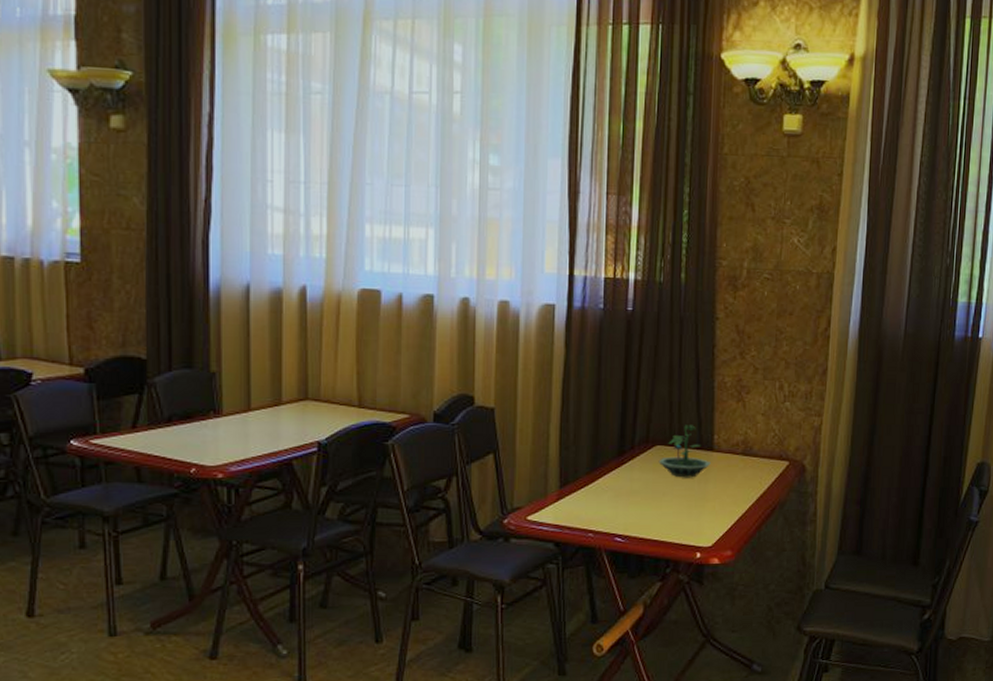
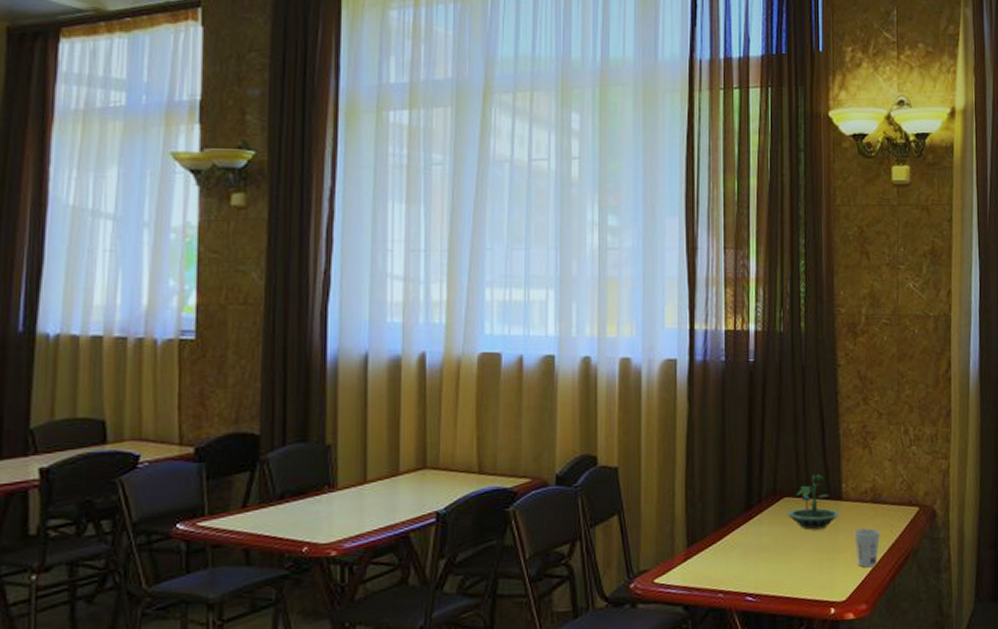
cup: none [723,479,750,517] -> present [854,528,881,568]

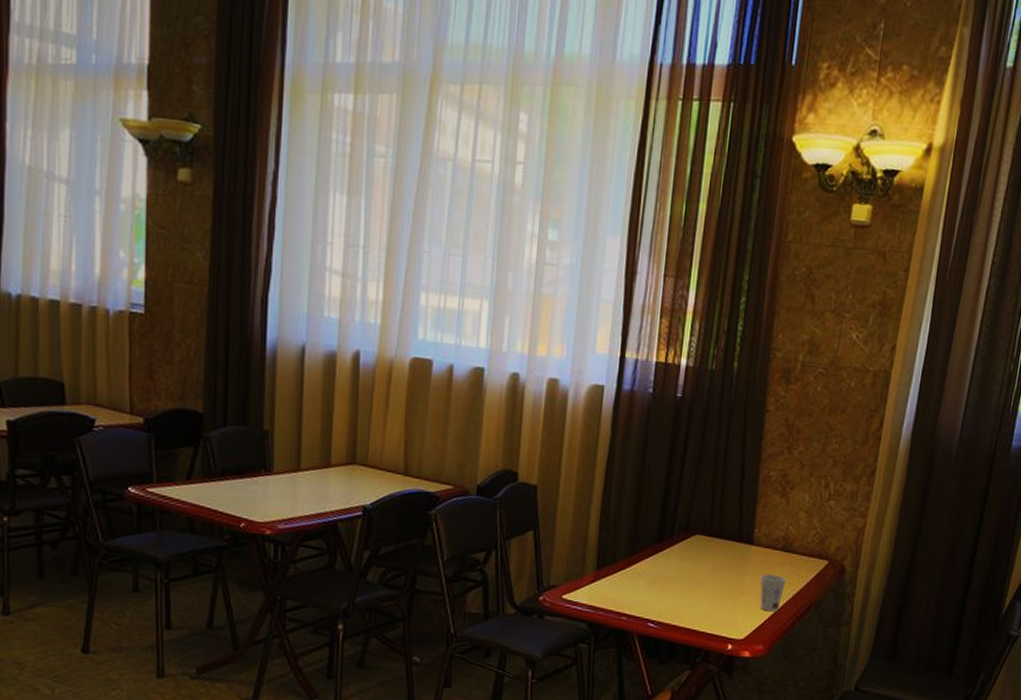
terrarium: present [787,474,840,530] -> none [696,516,749,570]

